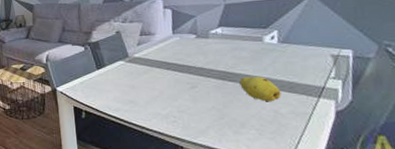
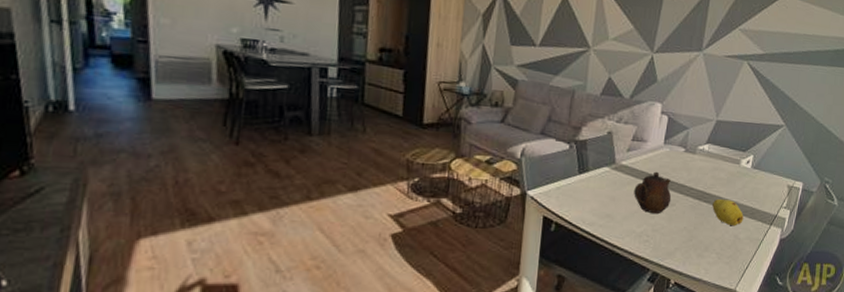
teapot: none [151,59,192,96] -> present [634,171,672,213]

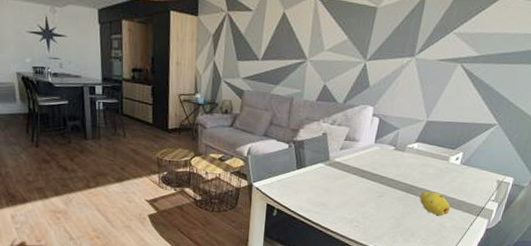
teapot: present [634,171,672,213] -> none [346,167,381,203]

